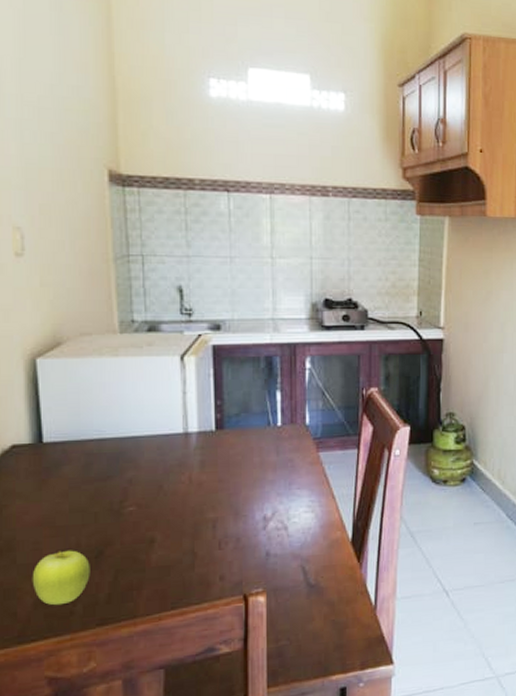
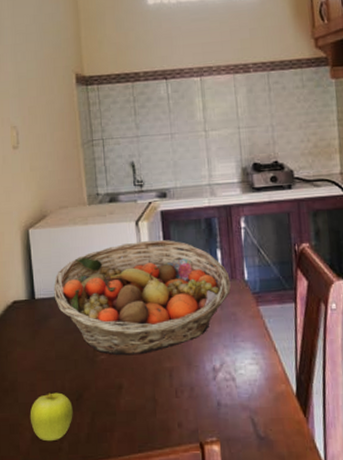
fruit basket: none [69,377,289,507] -> present [54,240,231,356]

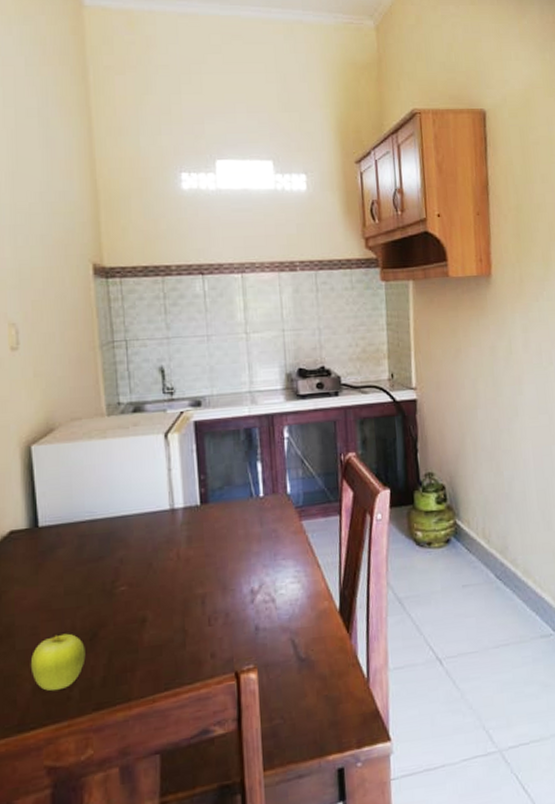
fruit basket: present [54,240,231,356] -> none [63,453,272,585]

